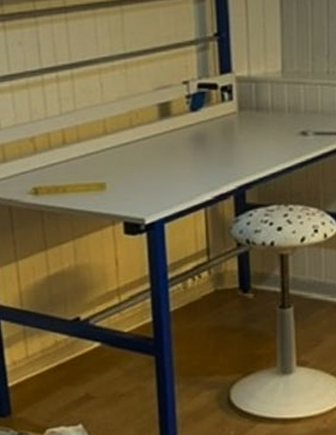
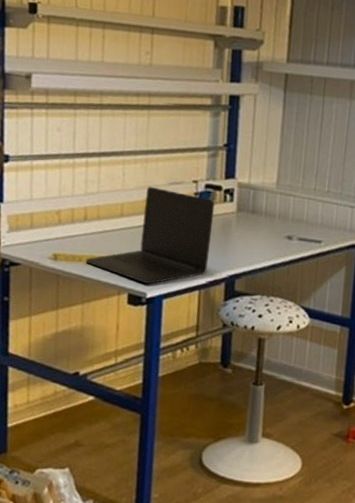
laptop: none [70,95,212,209] -> present [85,186,215,285]

